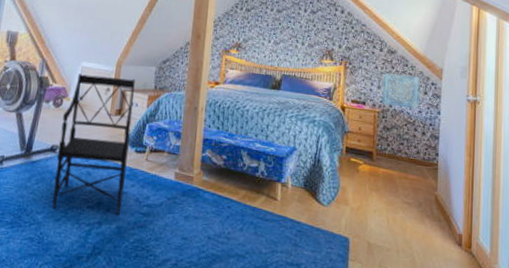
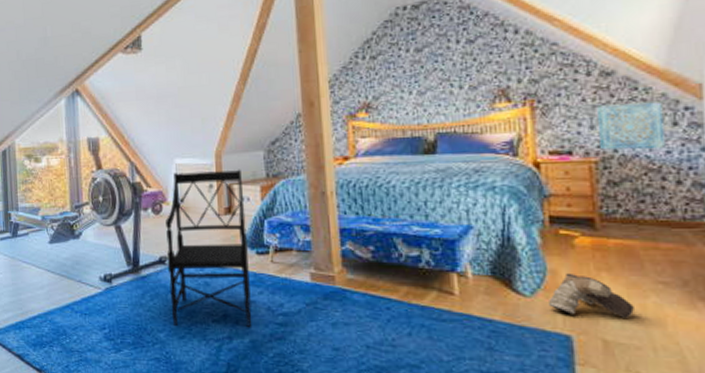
boots: none [337,190,389,227] -> present [547,272,634,318]

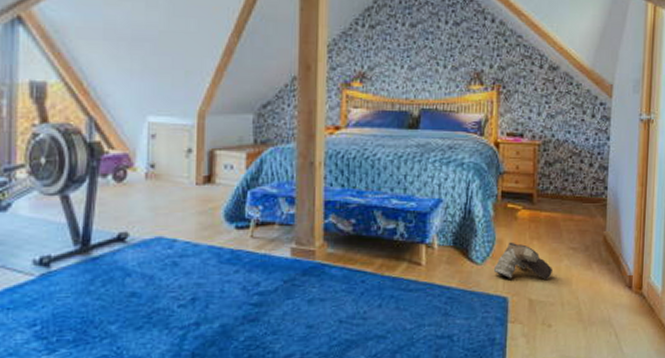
armchair: present [166,169,252,327] -> none [127,133,227,315]
wall art: present [597,101,665,150] -> none [543,95,587,136]

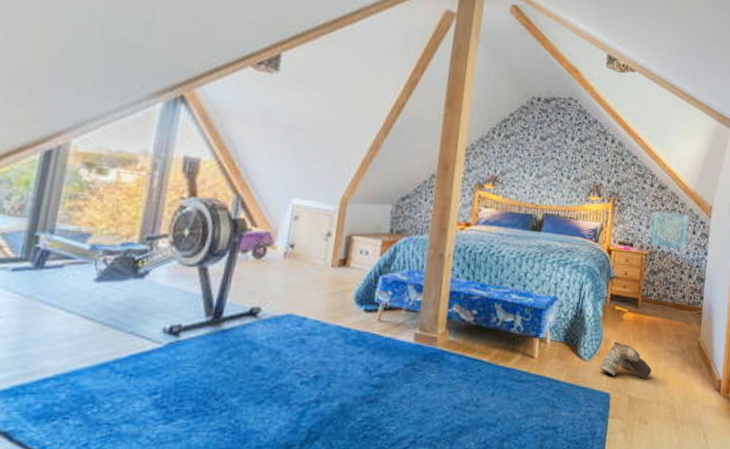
wall art: none [543,95,587,136] -> present [650,211,690,250]

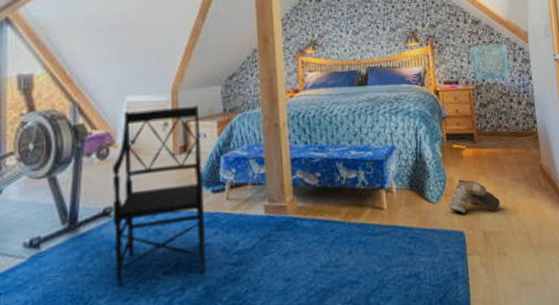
armchair: none [251,214,365,389] -> present [112,105,206,287]

